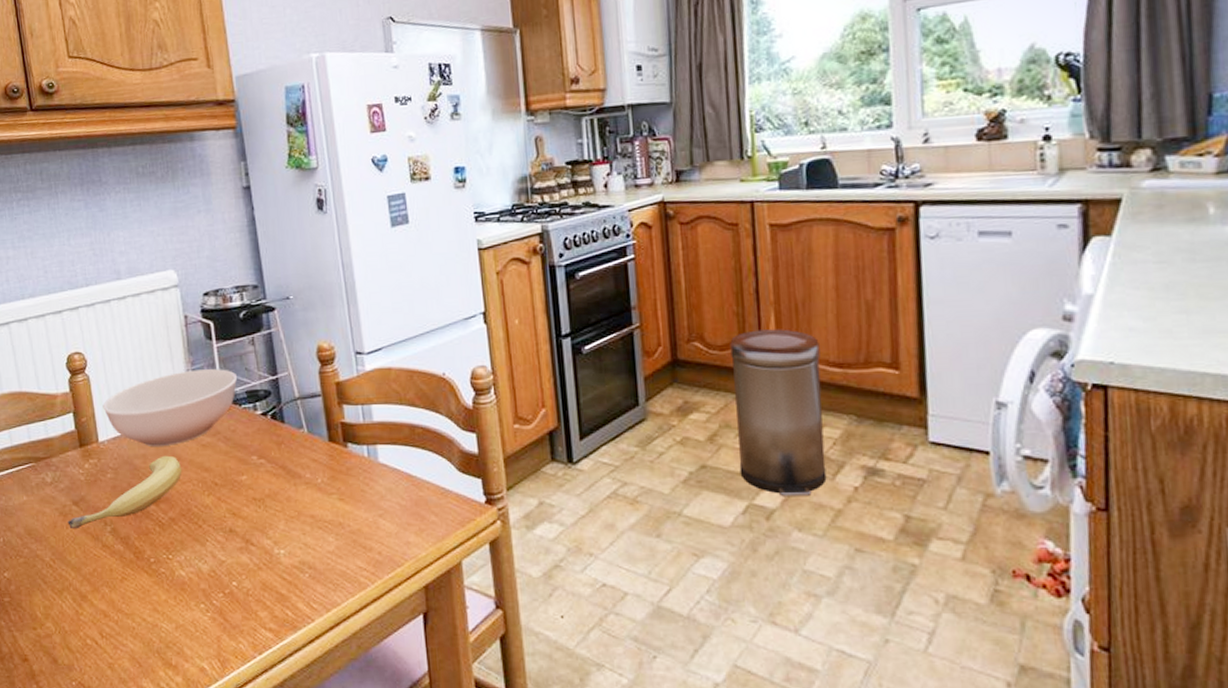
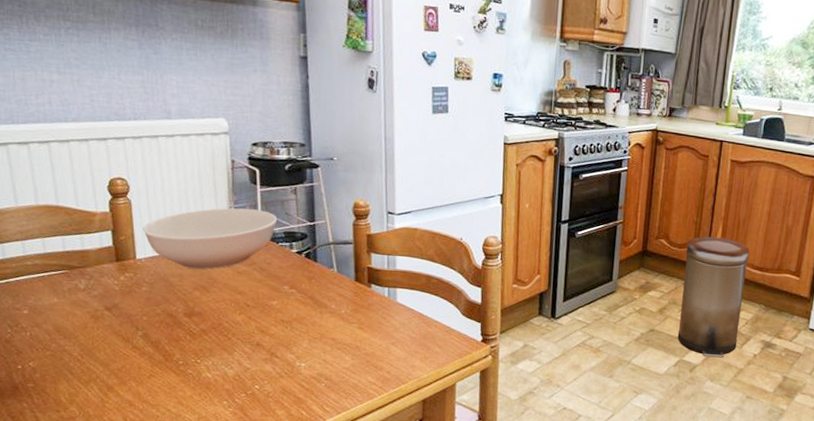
fruit: present [67,455,182,530] -> none [99,277,217,332]

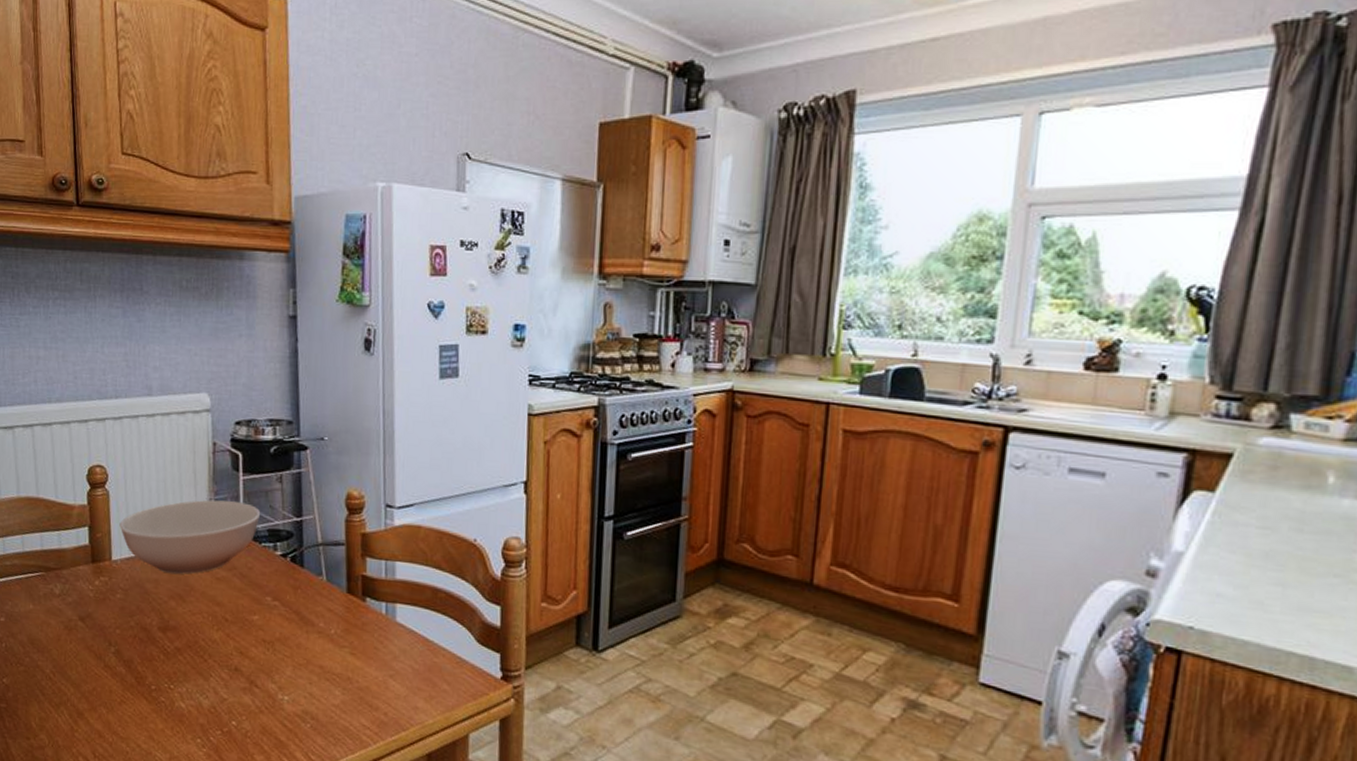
pedal bin: present [677,236,750,358] -> none [772,539,878,721]

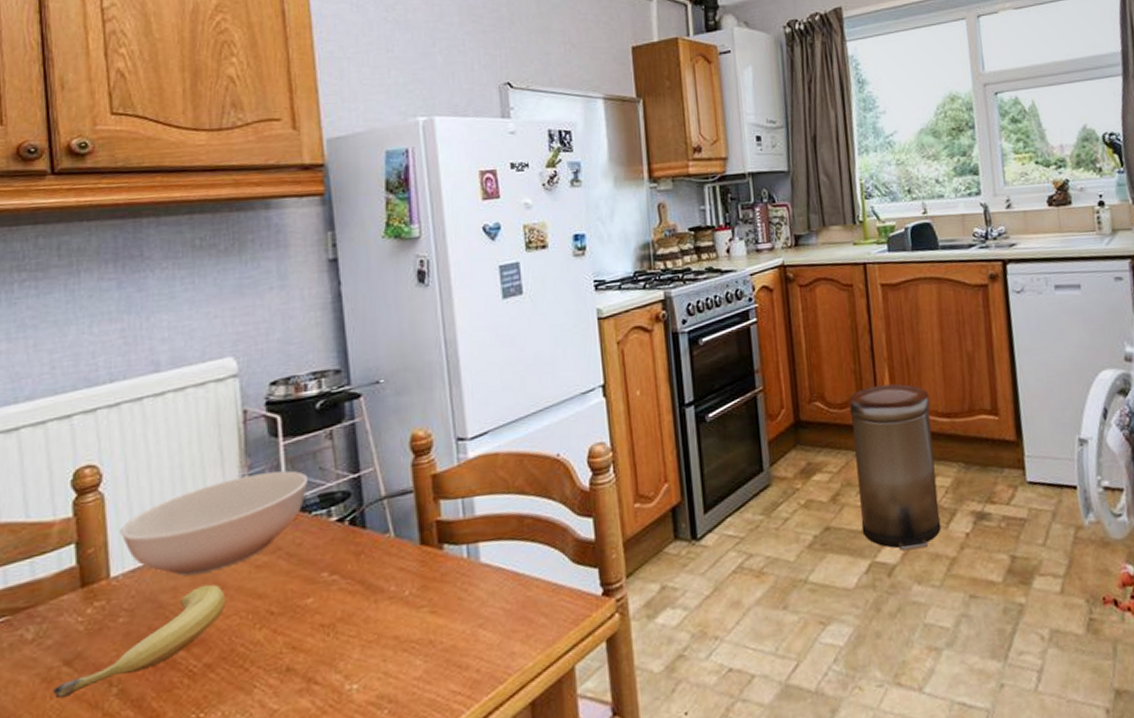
fruit: none [72,583,194,646] -> present [53,584,227,699]
pedal bin: none [772,539,878,721] -> present [849,384,941,552]

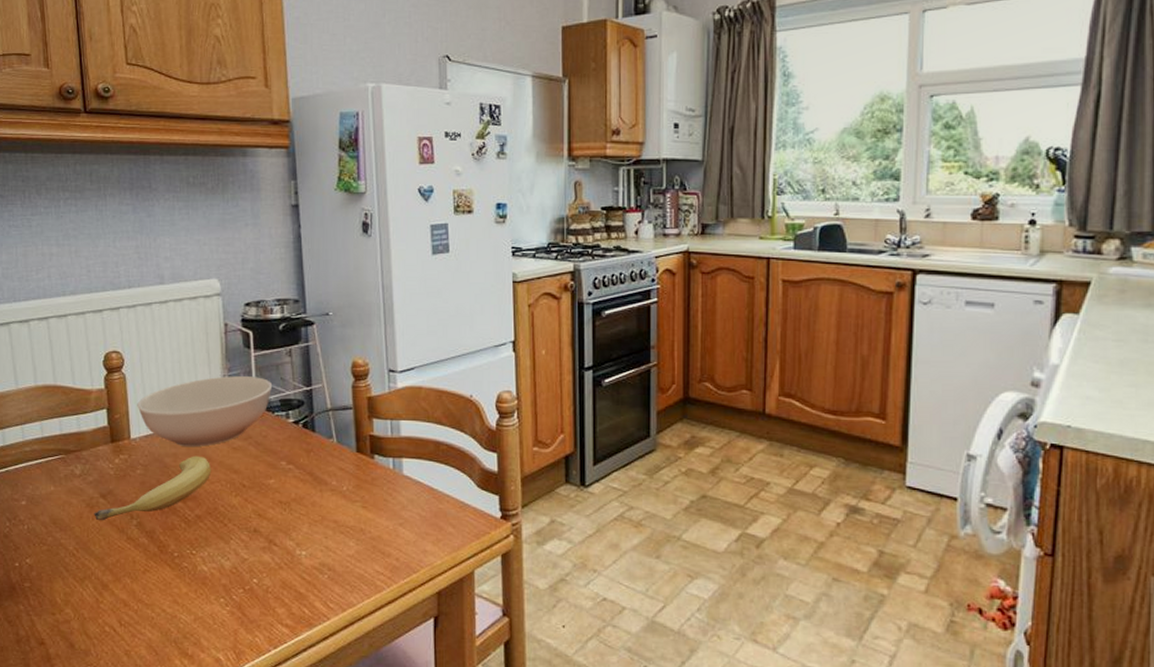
pedal bin: present [849,384,941,552] -> none [736,375,817,529]

